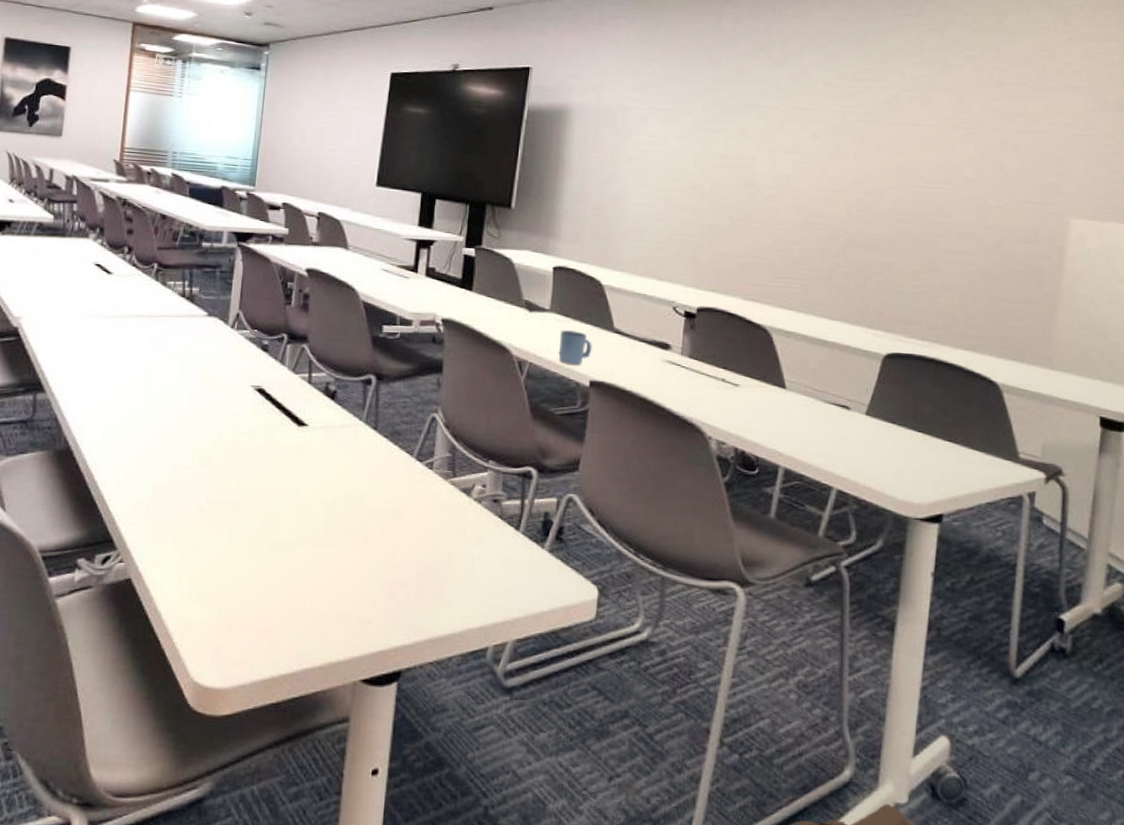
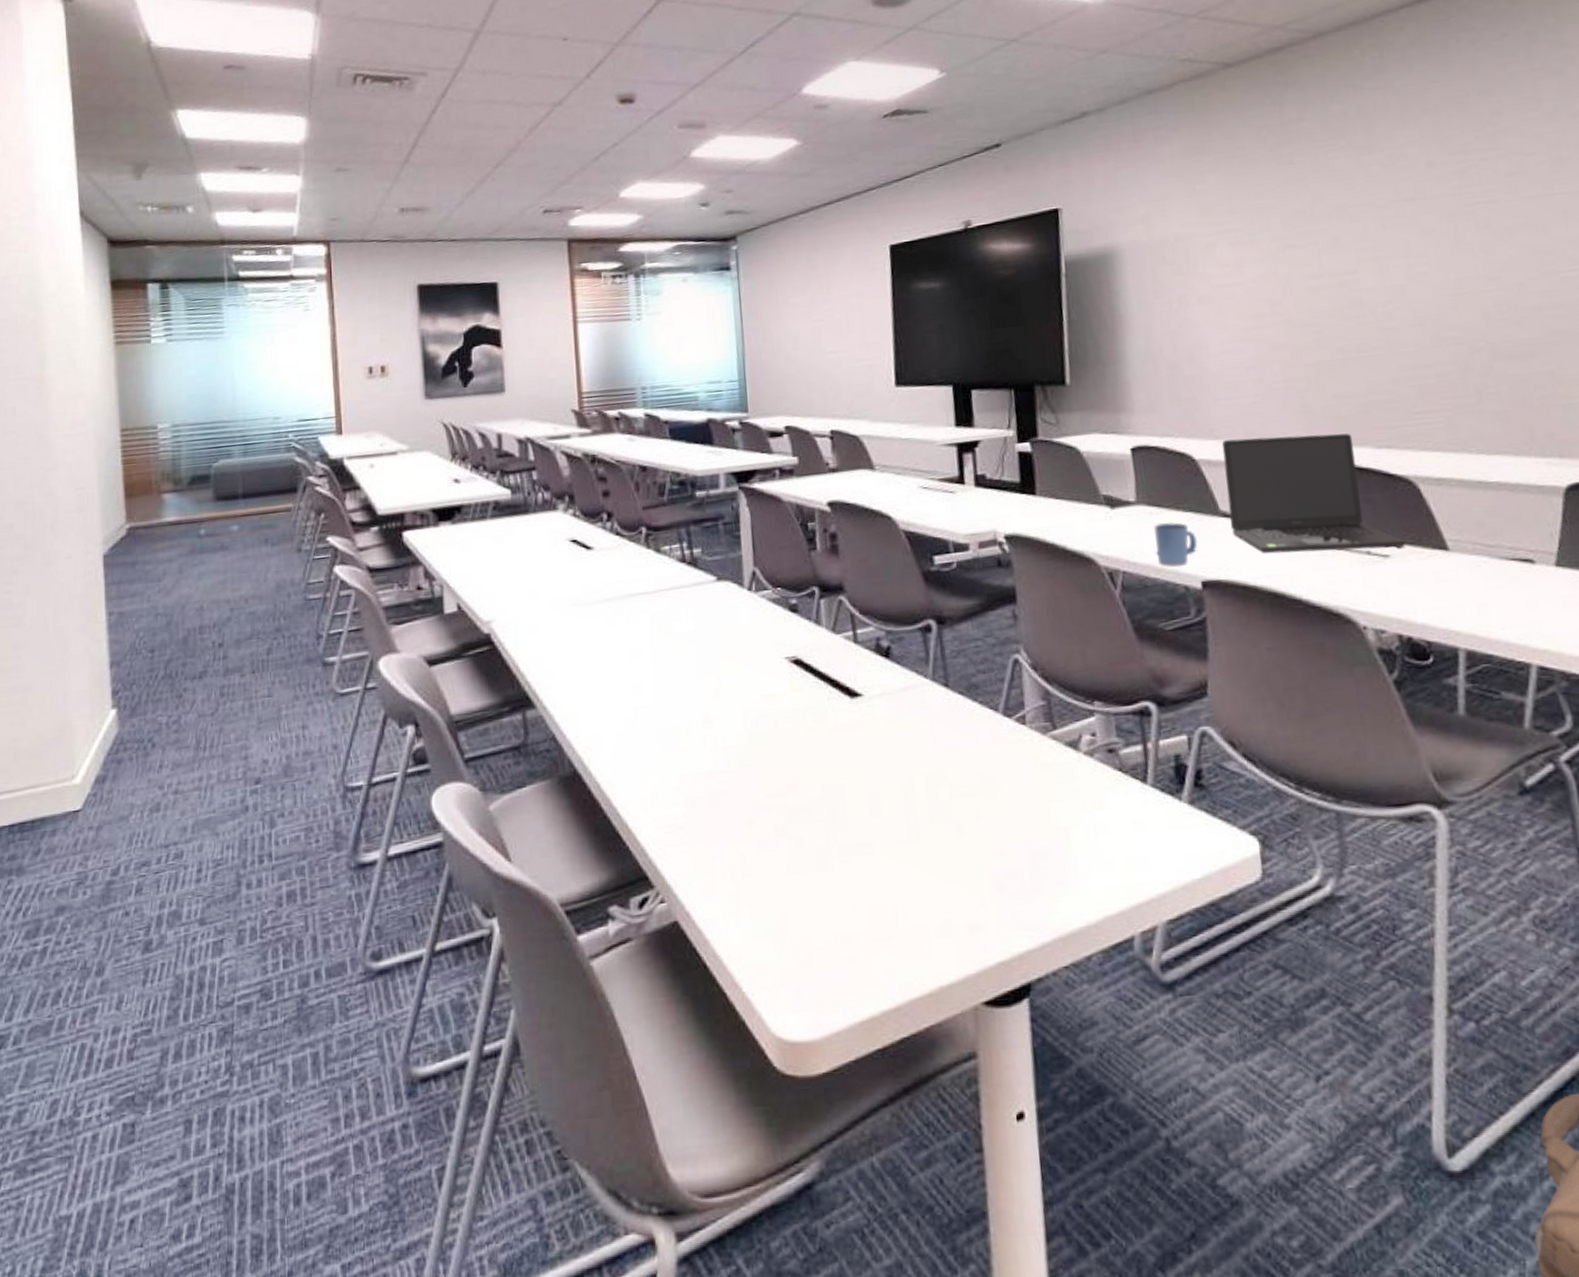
laptop: none [620,273,754,380] -> present [1222,433,1406,554]

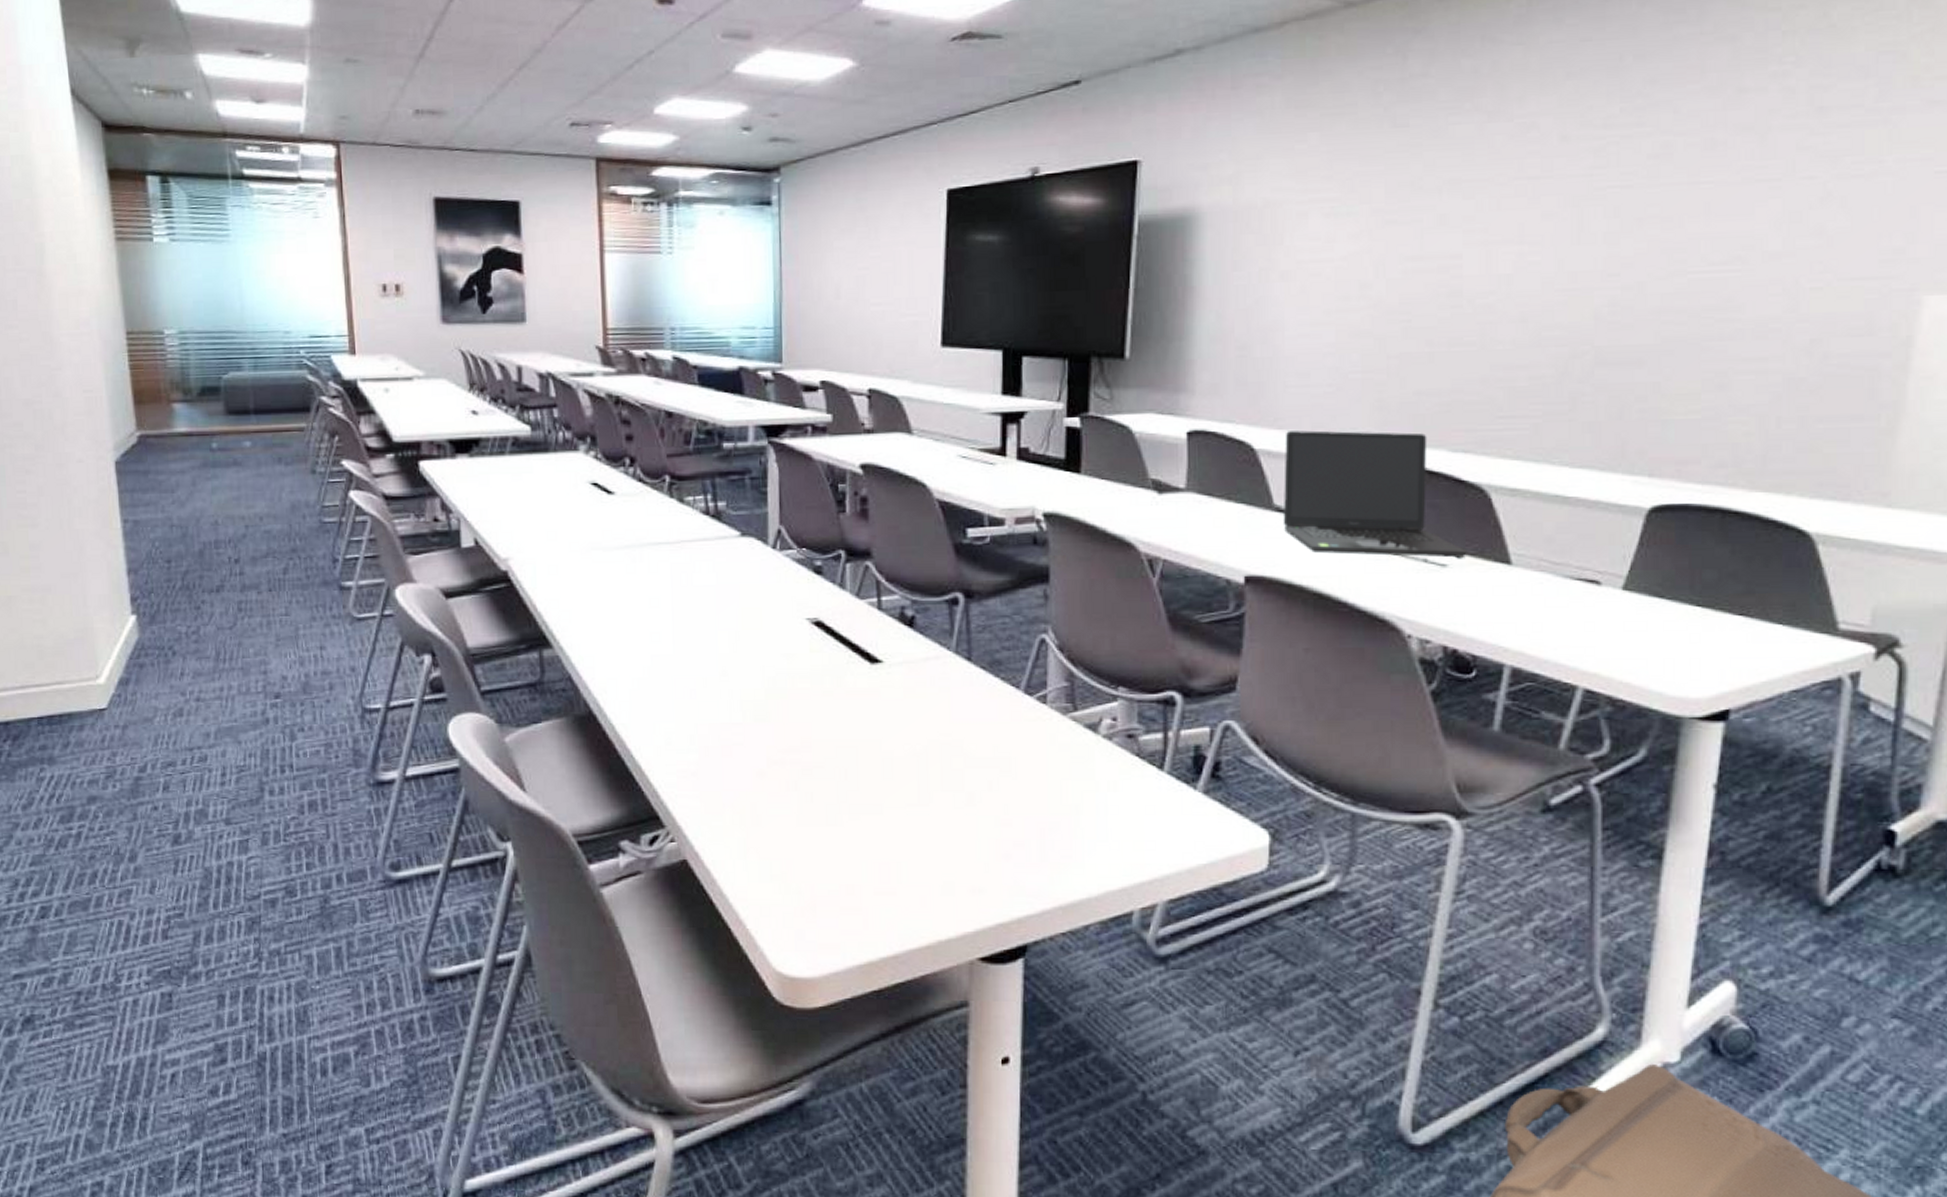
mug: present [1153,522,1198,568] -> none [1200,512,1246,560]

